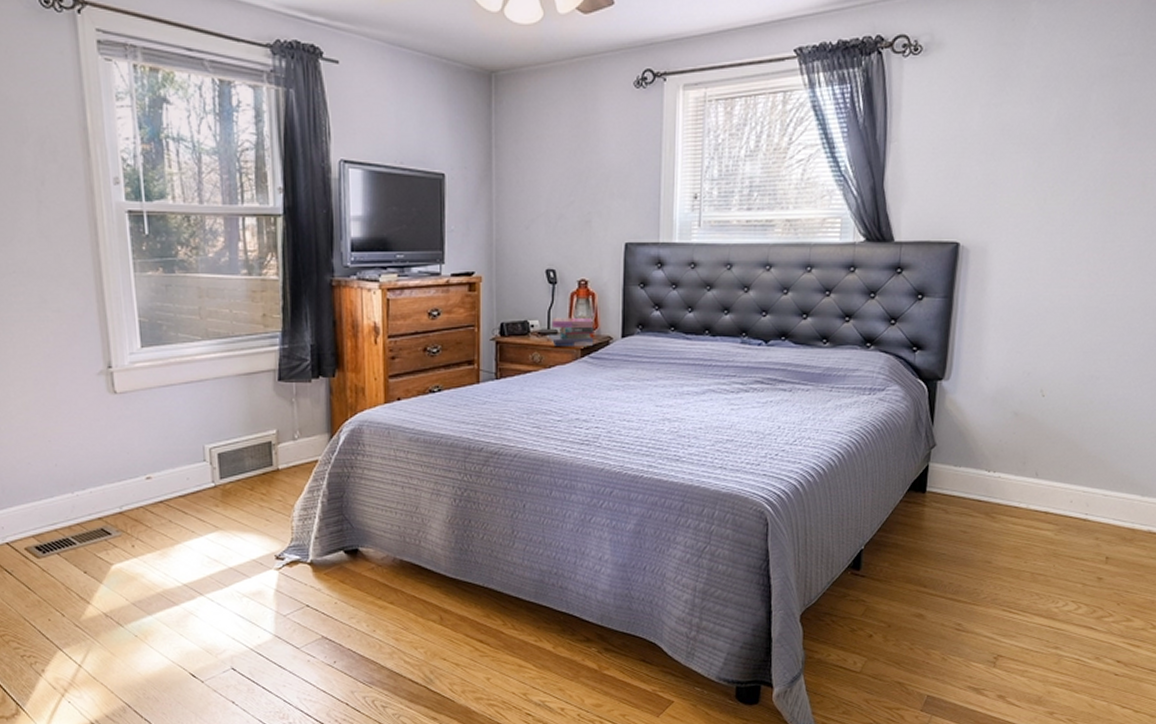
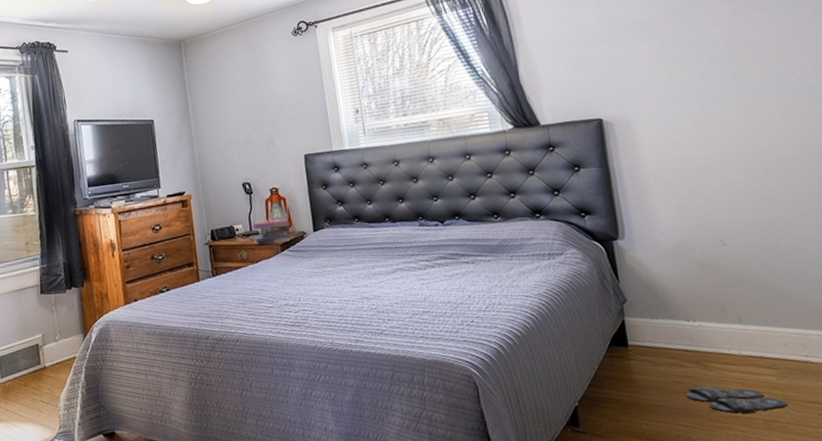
slippers: none [968,537,1057,565] -> present [686,386,788,414]

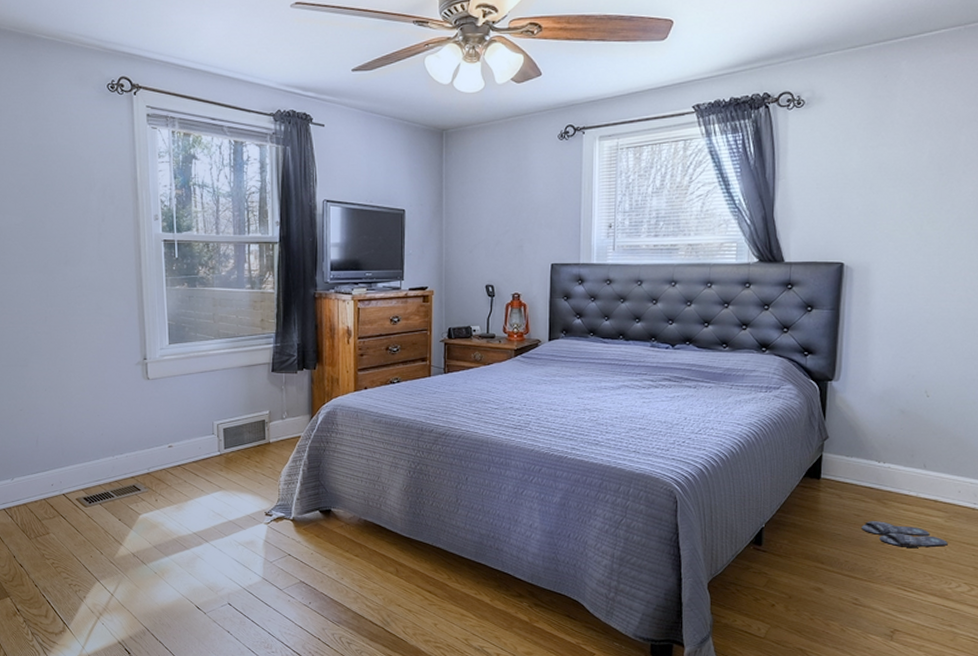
books: present [249,217,291,244] -> none [485,324,527,348]

